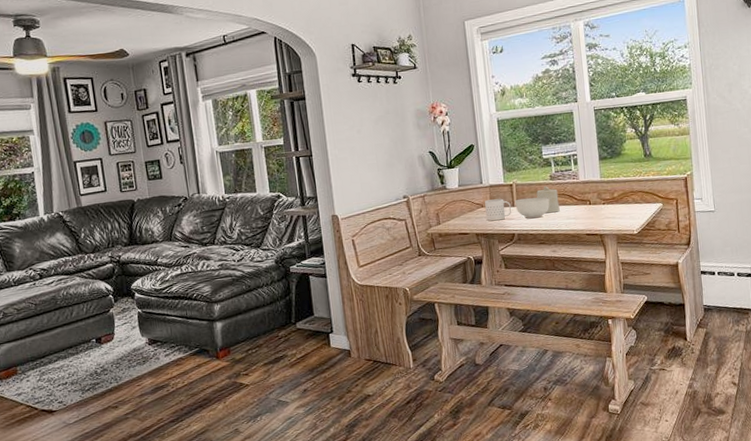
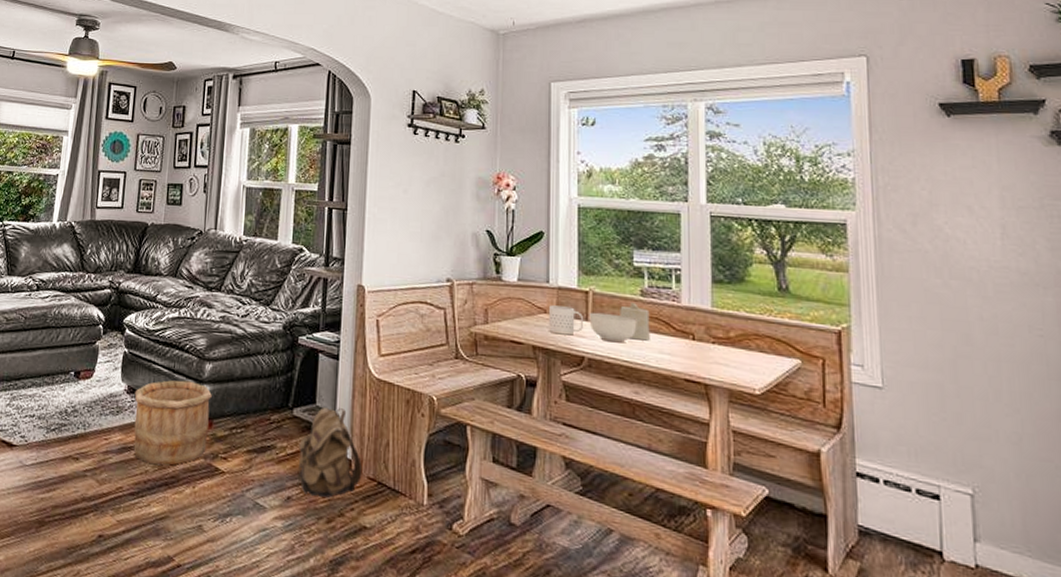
wooden bucket: none [155,322,230,395] -> present [134,380,212,466]
backpack: none [306,314,360,384] -> present [297,408,363,498]

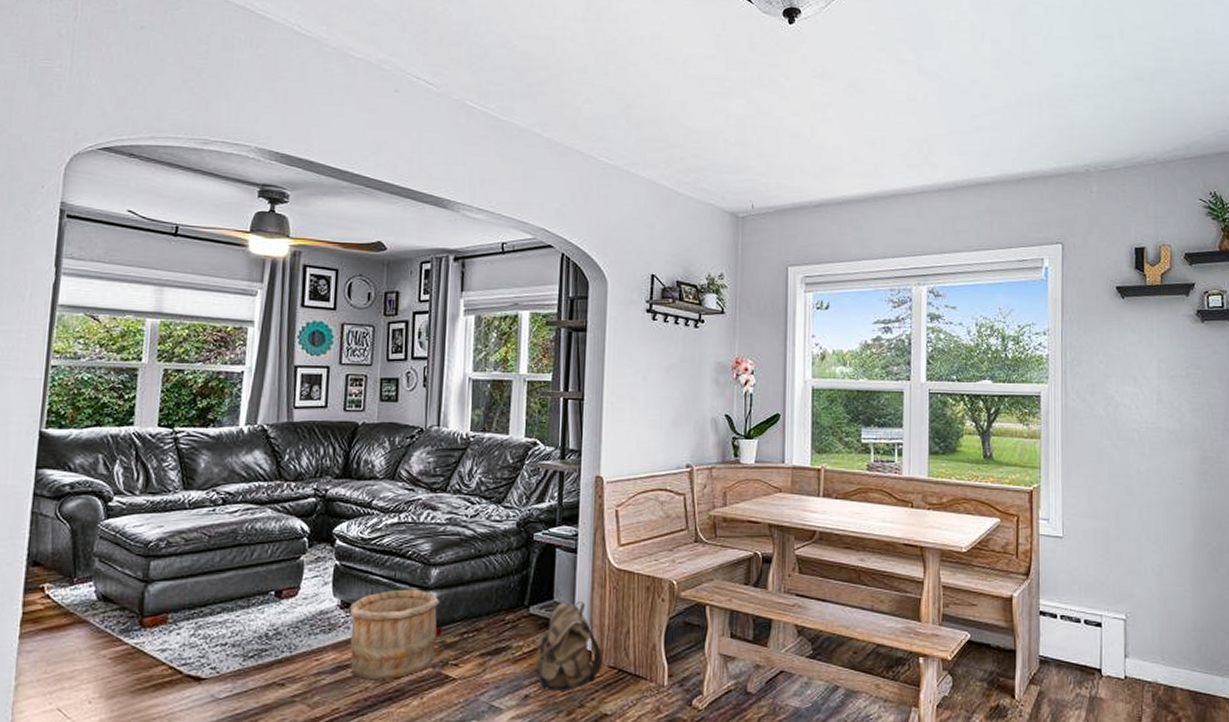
mug: present [548,305,583,336] -> none [783,484,815,512]
bowl: present [589,312,637,343] -> none [821,488,864,515]
candle: present [620,303,650,341] -> none [848,477,875,512]

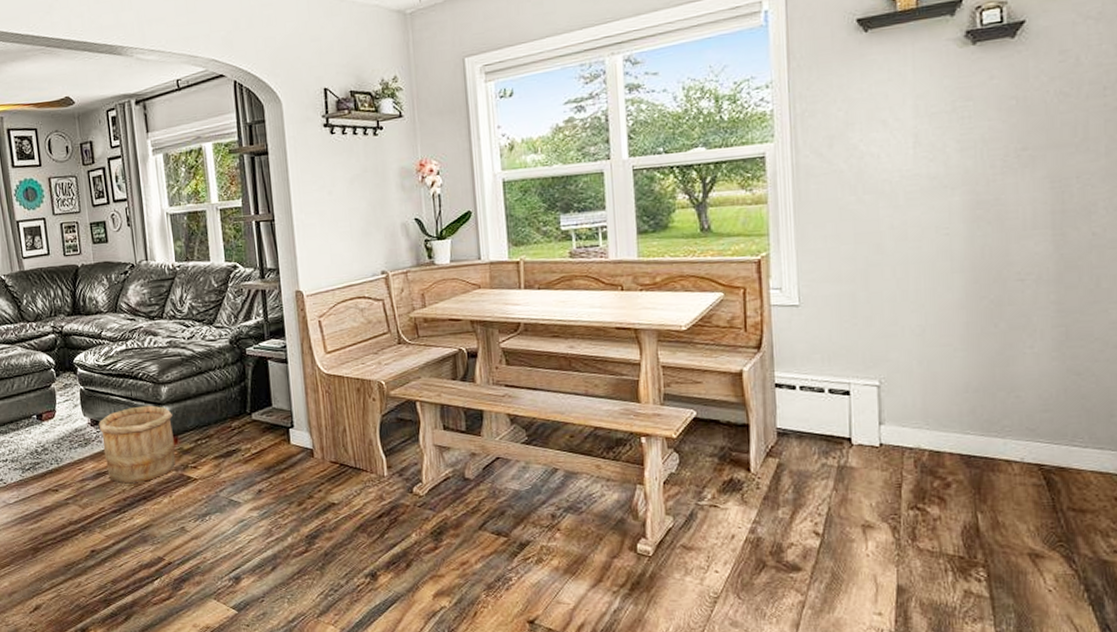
backpack: present [534,601,603,691] -> none [262,406,325,485]

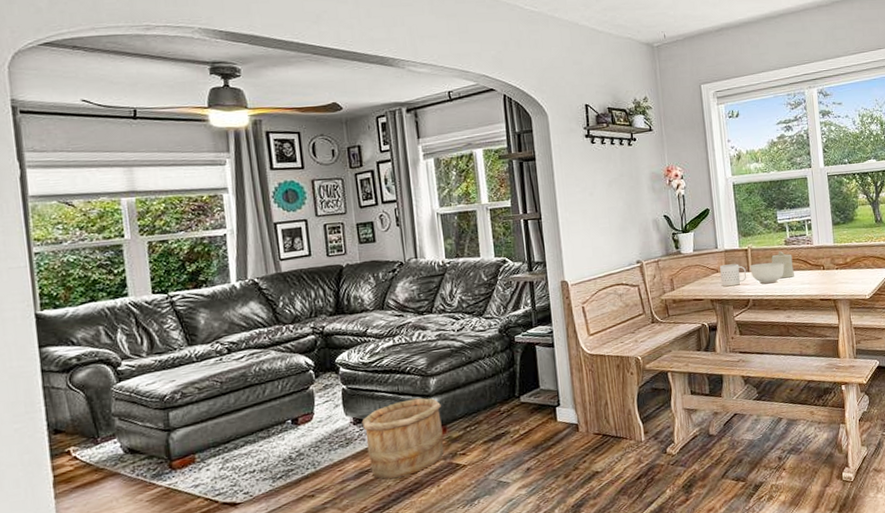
mug: none [482,279,517,306] -> present [719,263,746,287]
bowl: none [521,278,568,305] -> present [750,262,785,284]
candle: none [550,265,581,300] -> present [771,251,794,279]

